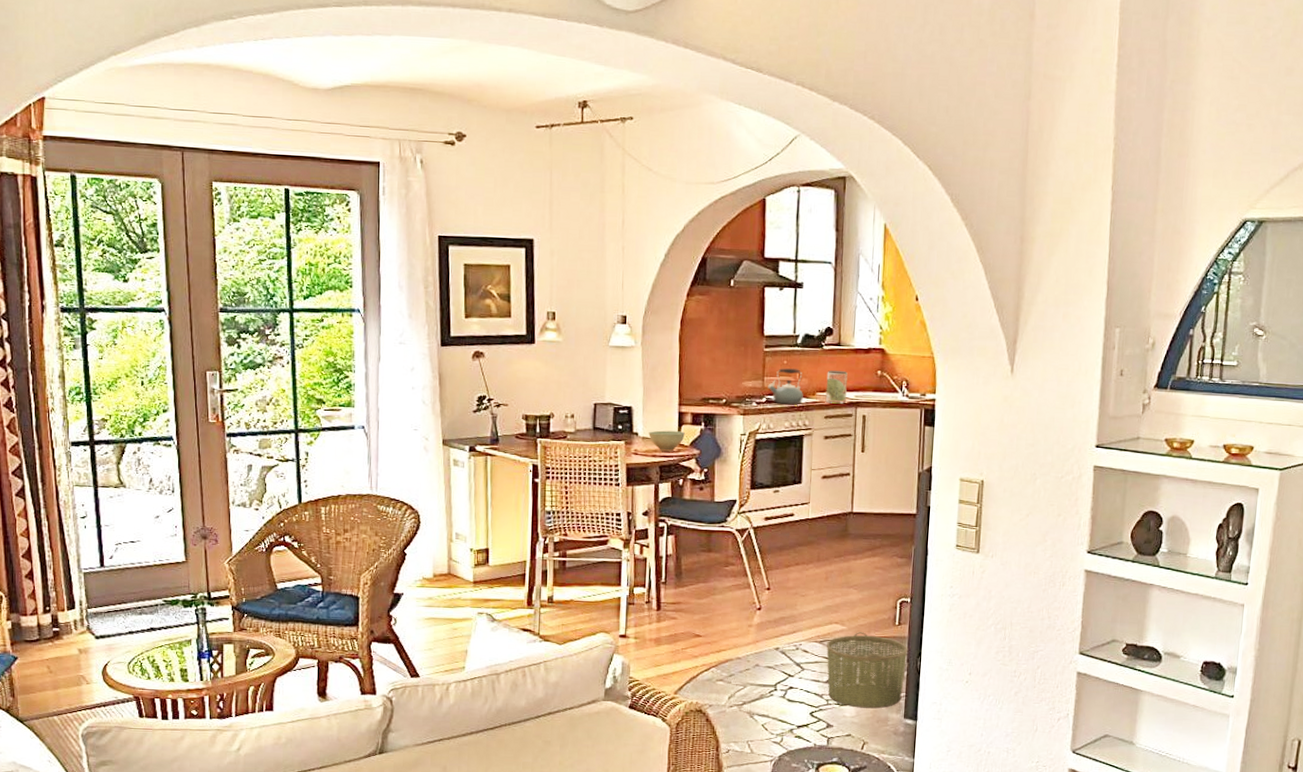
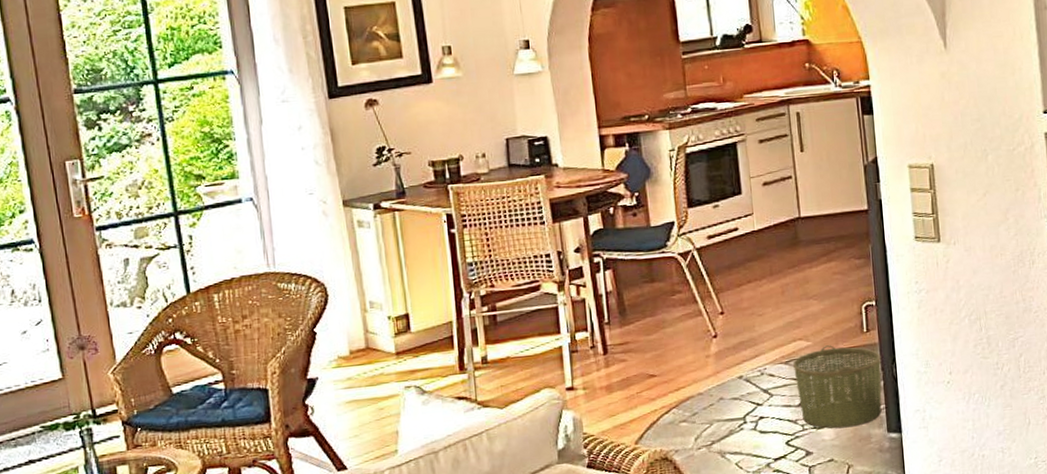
bowl: present [648,430,685,452] -> none [569,155,609,181]
kettle: present [768,368,803,405] -> none [691,72,731,113]
jar: present [825,370,848,404] -> none [752,68,777,105]

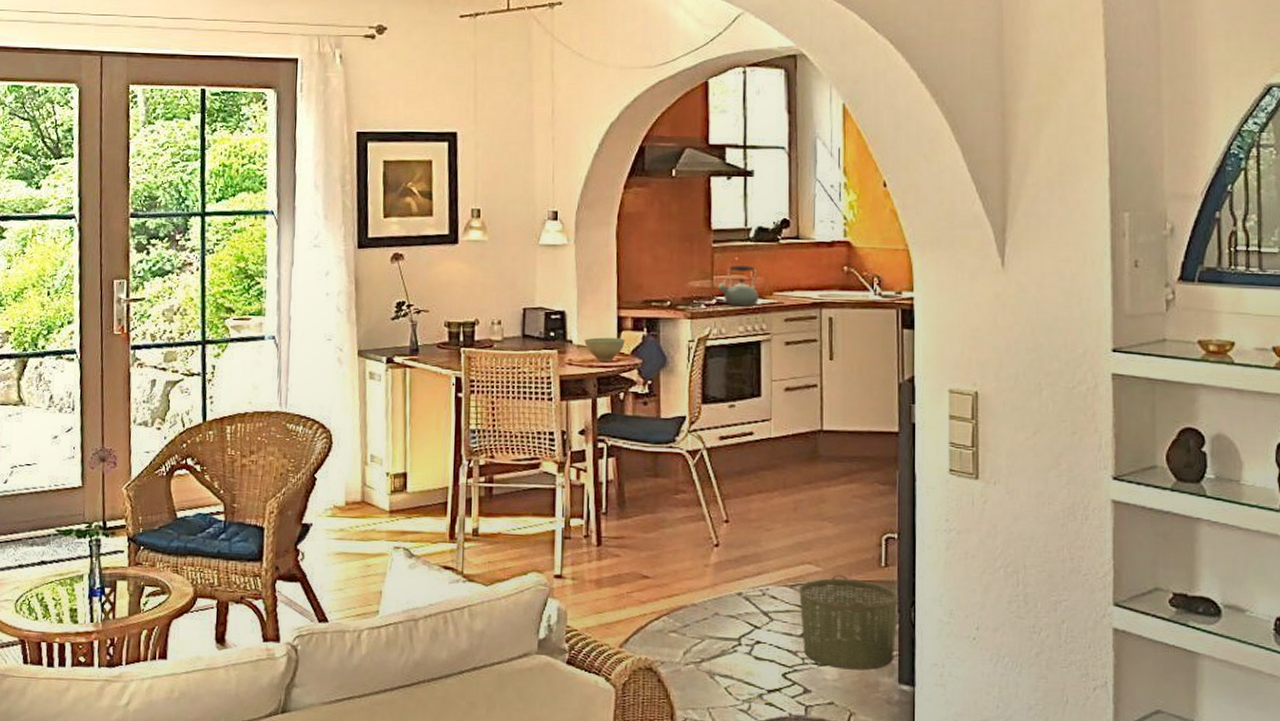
bowl: none [569,155,609,181] -> present [584,337,625,362]
kettle: none [691,72,731,113] -> present [718,265,759,307]

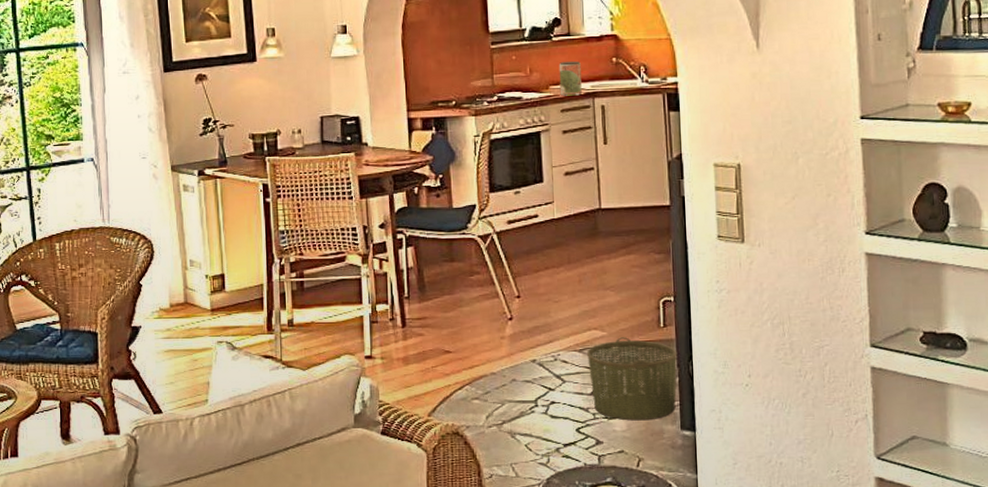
bowl: present [584,337,625,362] -> none [378,138,416,160]
kettle: present [718,265,759,307] -> none [498,62,536,102]
jar: none [784,266,809,305] -> present [559,60,582,96]

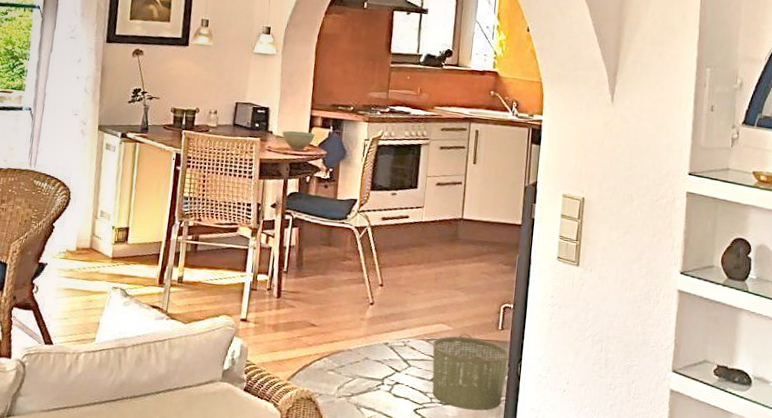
bowl: none [378,138,416,160] -> present [282,130,315,151]
jar: present [559,60,582,96] -> none [442,87,464,119]

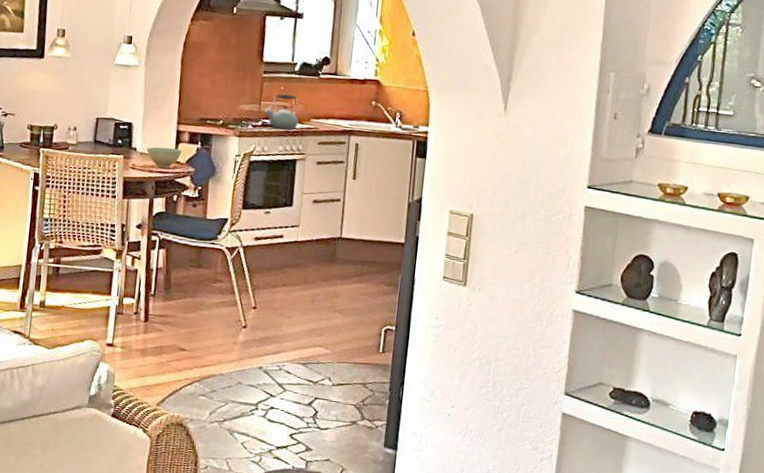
kettle: none [391,83,423,117] -> present [264,94,299,130]
basket: present [432,333,510,411] -> none [308,357,391,435]

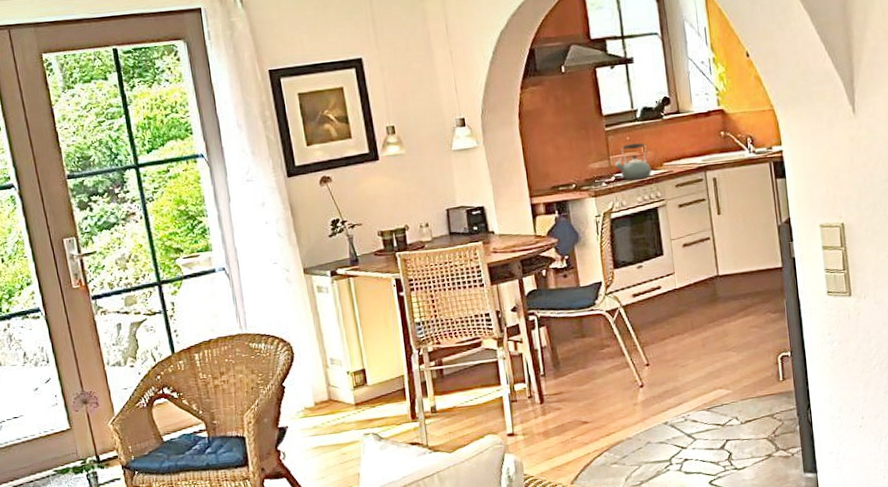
bowl: present [146,147,182,168] -> none [504,222,541,246]

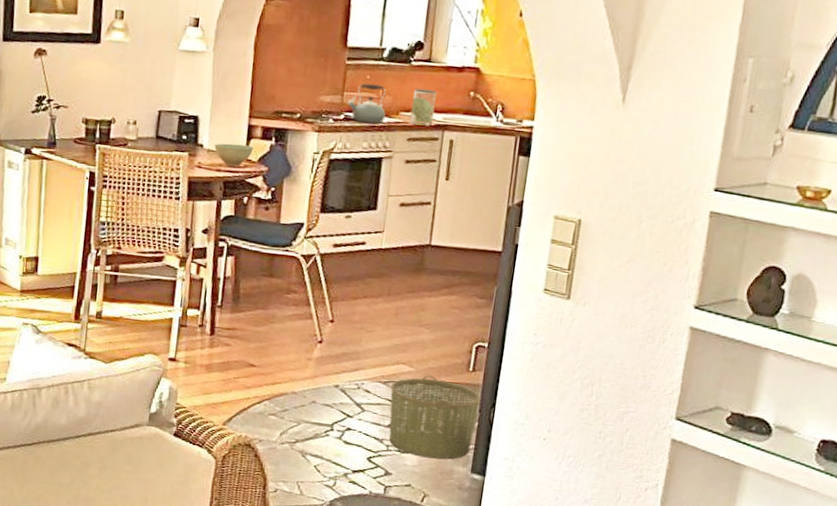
bowl: none [504,222,541,246] -> present [214,143,254,167]
jar: none [671,137,694,172] -> present [409,88,437,126]
basket: none [714,393,798,470] -> present [389,375,482,460]

